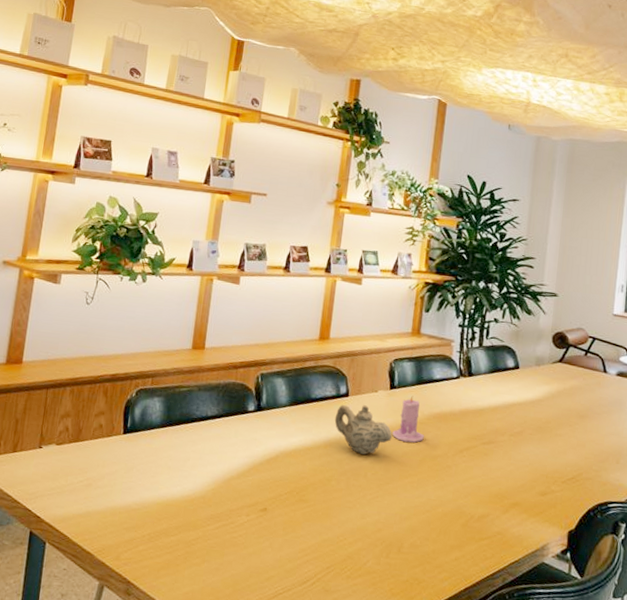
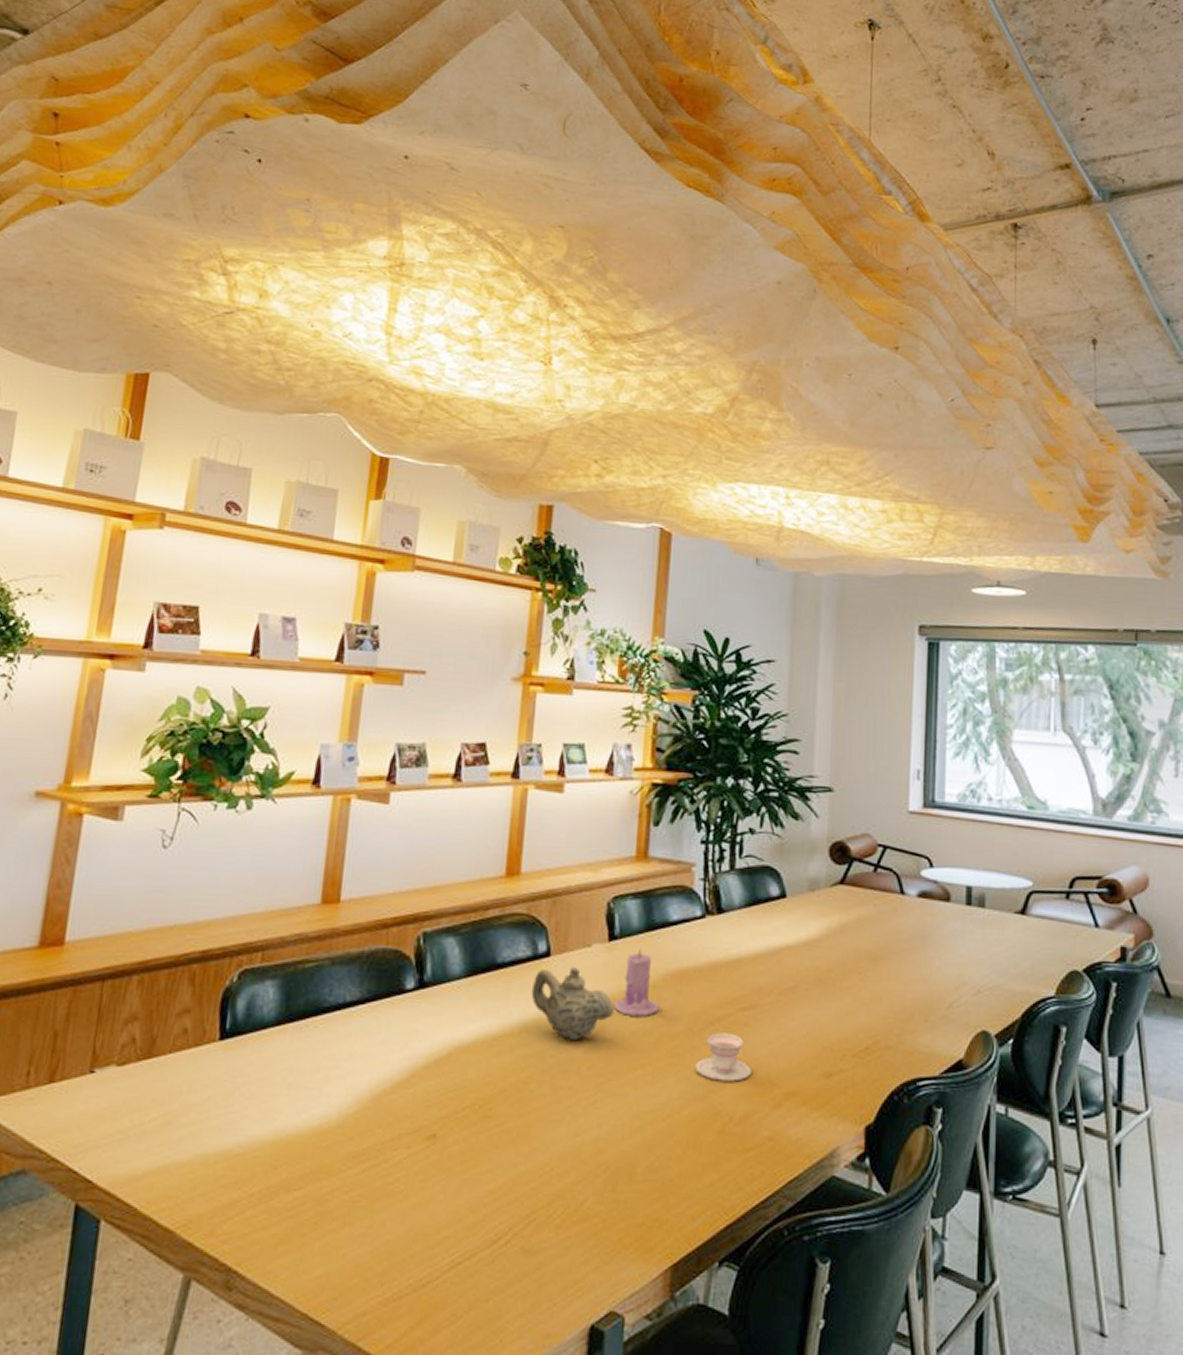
teacup: none [448,458,488,492] -> present [695,1033,751,1082]

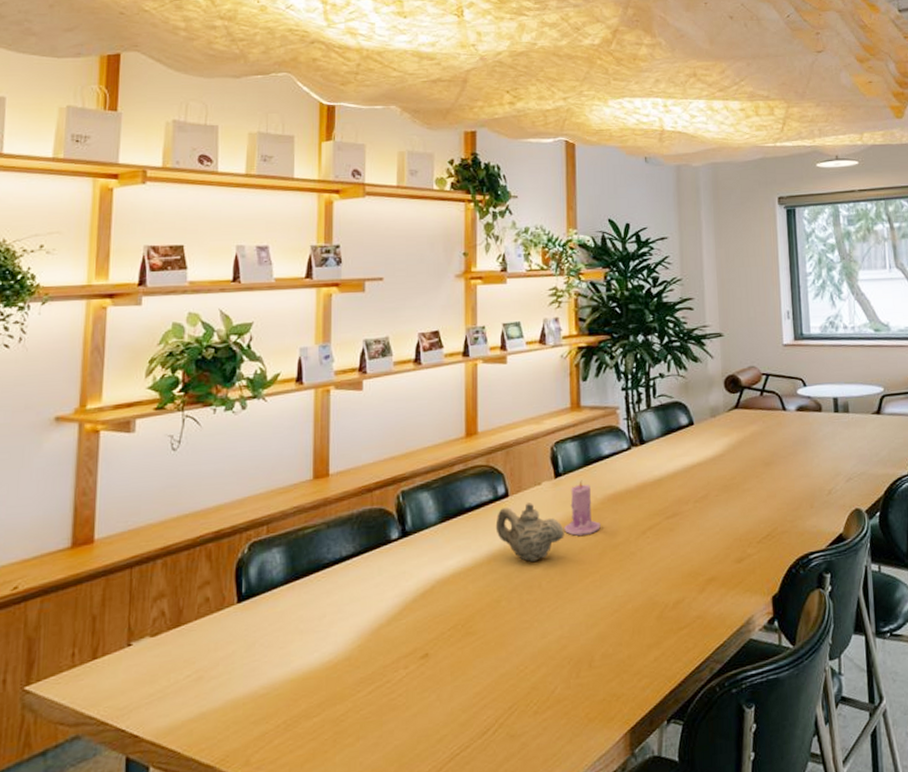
teacup: present [695,1033,751,1082] -> none [634,538,679,578]

